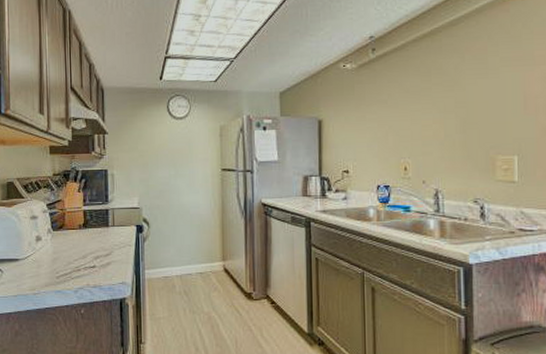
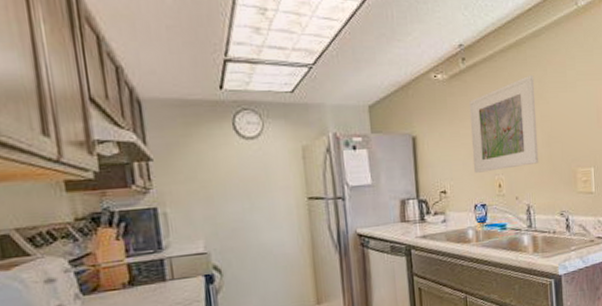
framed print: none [377,62,451,155] -> present [470,74,539,173]

